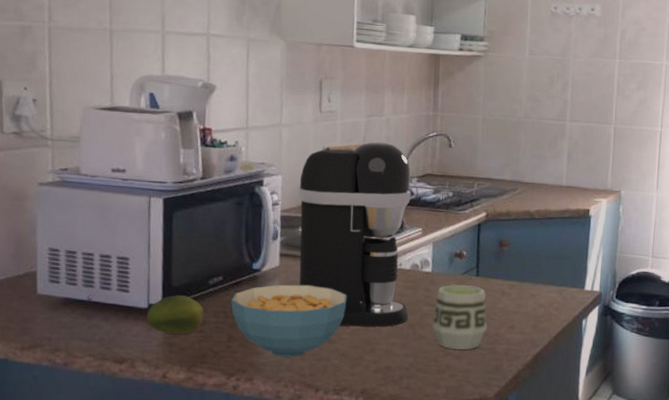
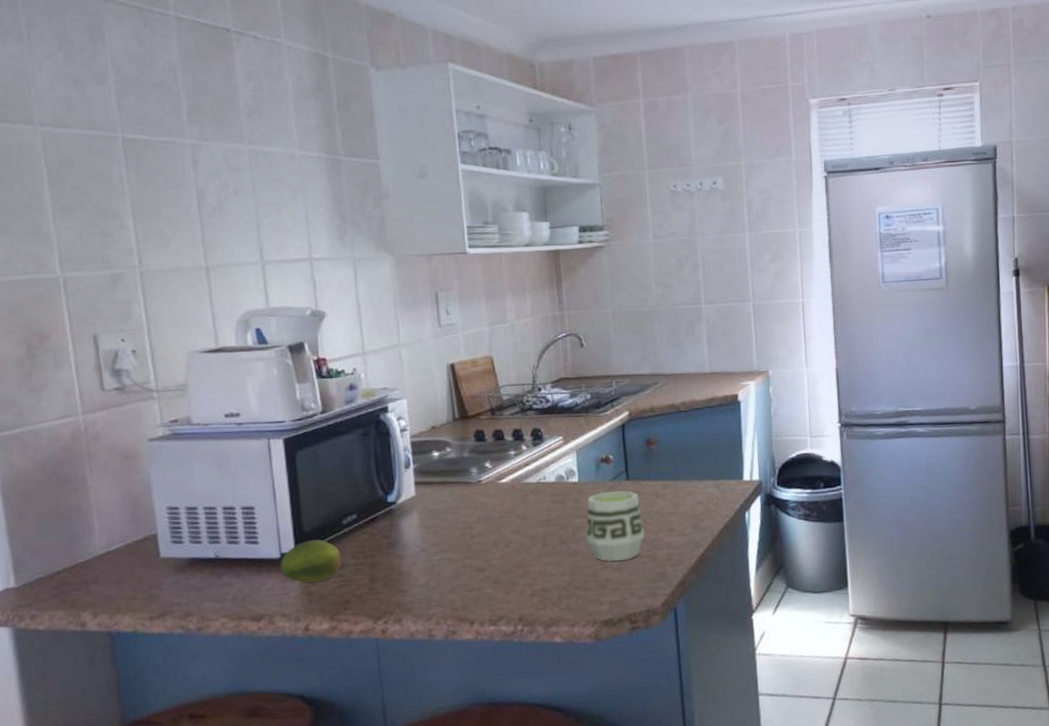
cereal bowl: present [231,284,347,357] -> none [368,512,492,593]
coffee maker: present [299,141,411,327] -> none [426,350,560,551]

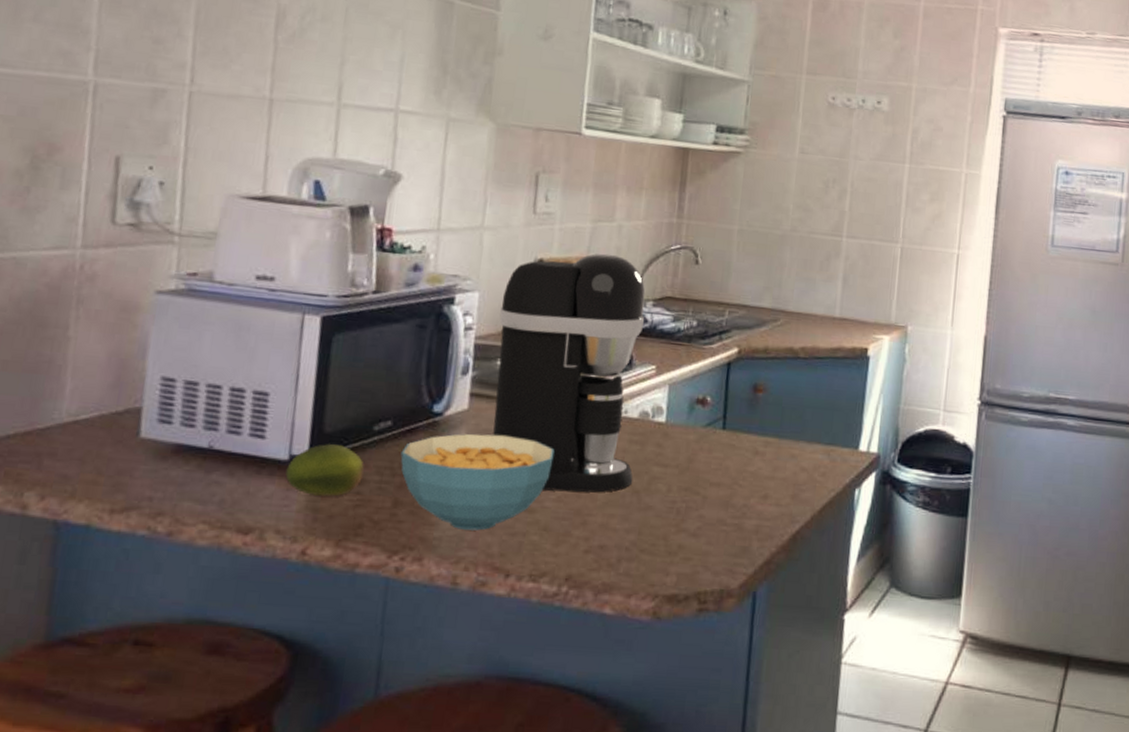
cereal bowl: none [368,512,492,593] -> present [400,433,555,531]
coffee maker: none [426,350,560,551] -> present [493,253,646,493]
cup: present [586,491,645,562] -> none [663,439,734,526]

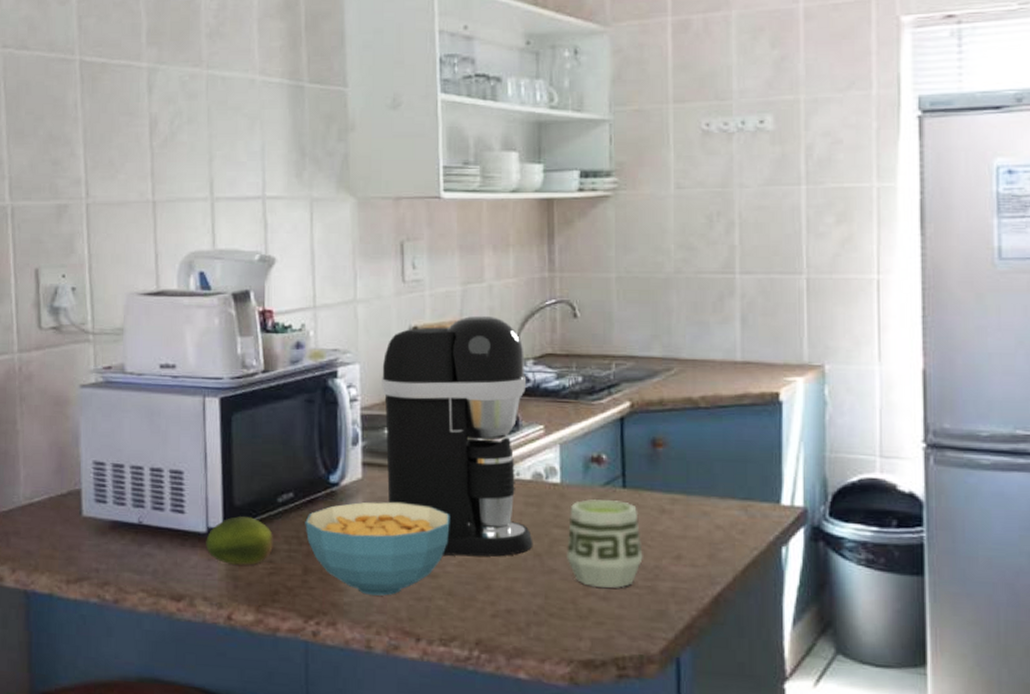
cup: none [663,439,734,526] -> present [567,499,643,588]

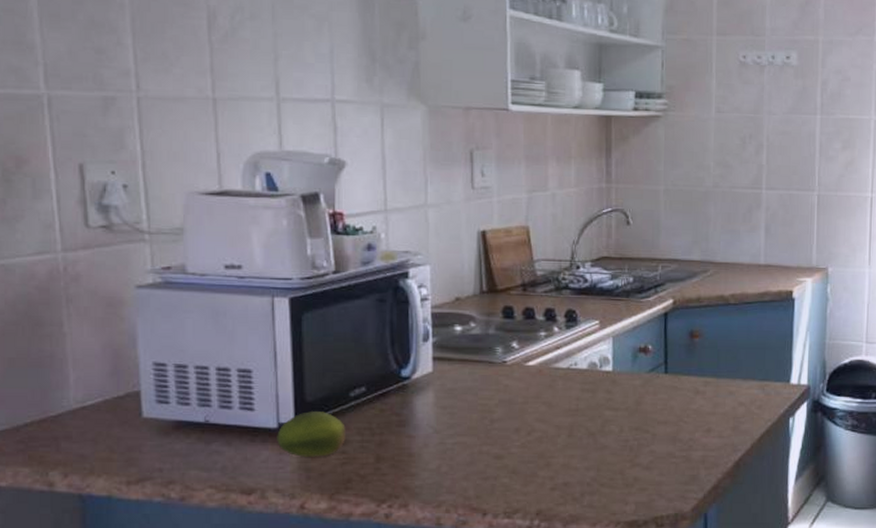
cereal bowl: present [305,501,450,596] -> none [377,393,515,478]
coffee maker: present [382,315,533,557] -> none [451,221,588,438]
cup: present [567,499,643,588] -> none [616,384,680,460]

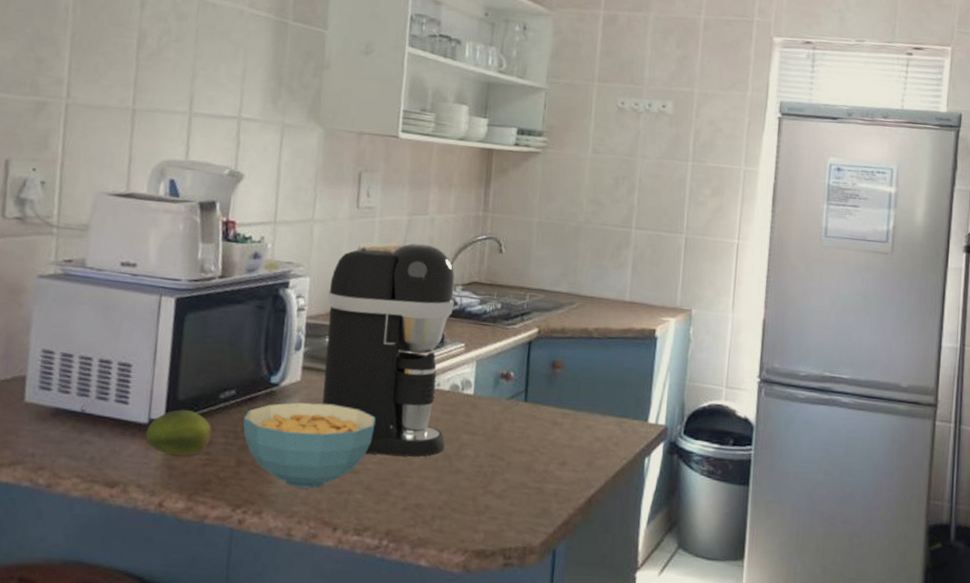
cereal bowl: none [377,393,515,478] -> present [243,402,376,489]
coffee maker: none [451,221,588,438] -> present [322,243,455,457]

